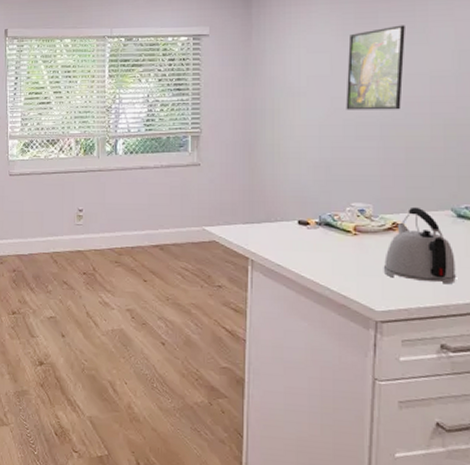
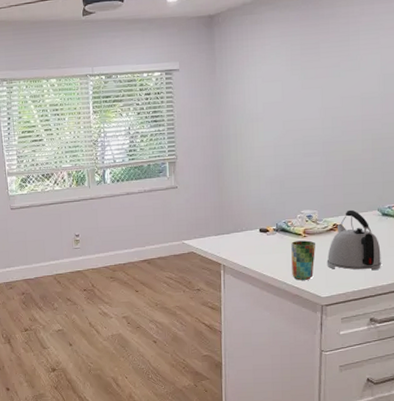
cup: none [338,239,369,288] -> present [291,240,315,280]
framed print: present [346,25,405,110] -> none [295,53,342,132]

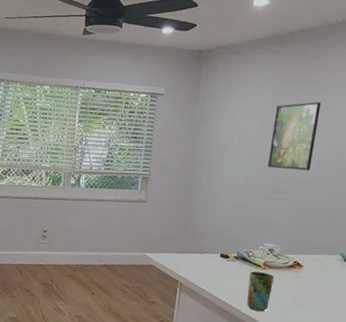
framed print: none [295,53,342,132] -> present [267,102,321,171]
kettle: present [326,209,381,271] -> none [283,250,339,314]

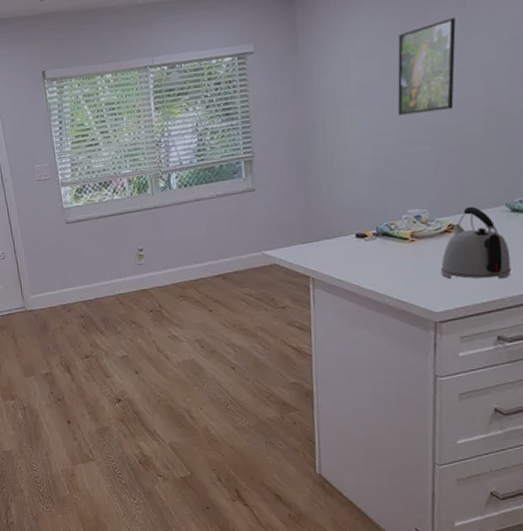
cup: present [247,271,274,312] -> none [395,245,426,293]
kettle: none [283,250,339,314] -> present [440,206,511,279]

